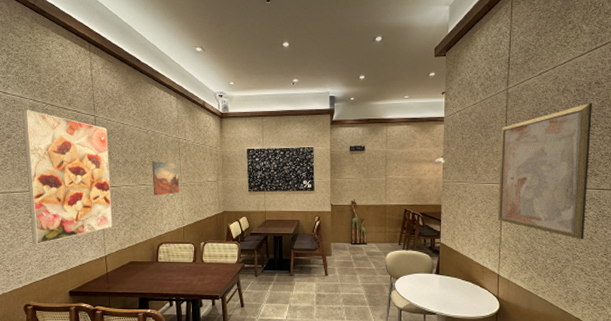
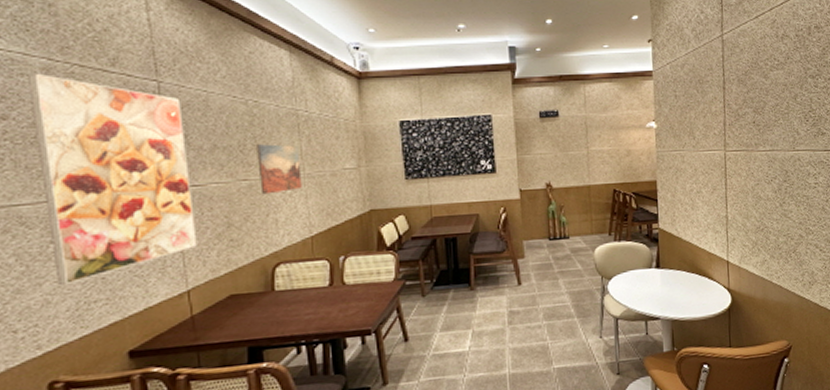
wall art: present [498,102,592,240] -> none [718,50,816,211]

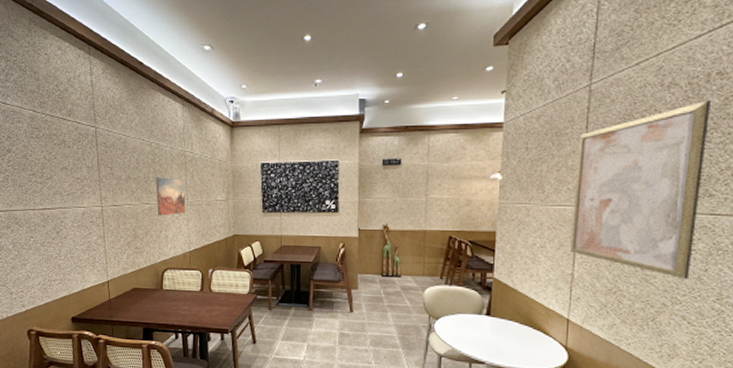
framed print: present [26,73,197,286] -> none [21,120,115,267]
wall art: none [718,50,816,211] -> present [571,100,711,280]

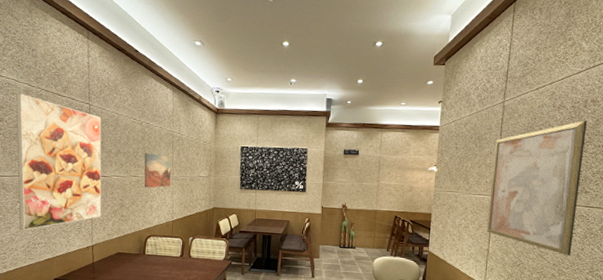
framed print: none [21,120,115,267] -> present [16,93,102,231]

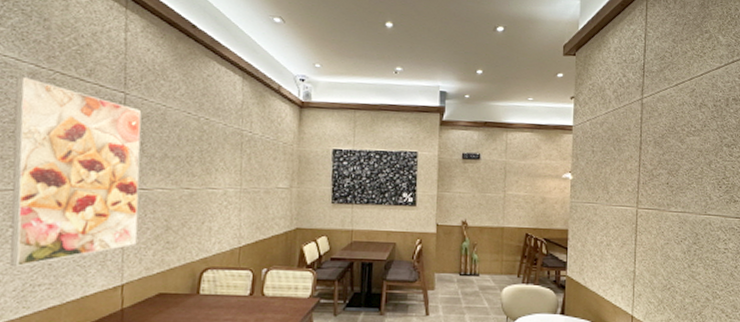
wall art: present [144,153,171,188] -> none [200,158,239,204]
wall art: present [487,120,587,256] -> none [632,120,730,276]

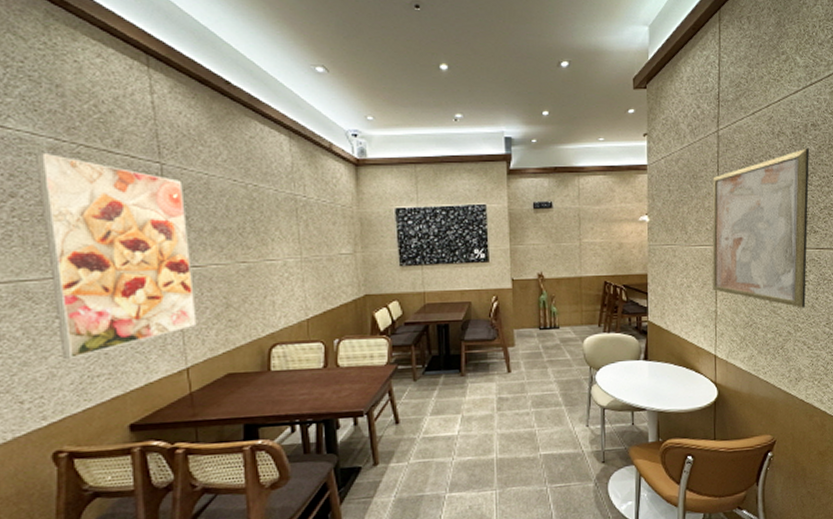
wall art: none [632,120,730,276] -> present [712,148,809,308]

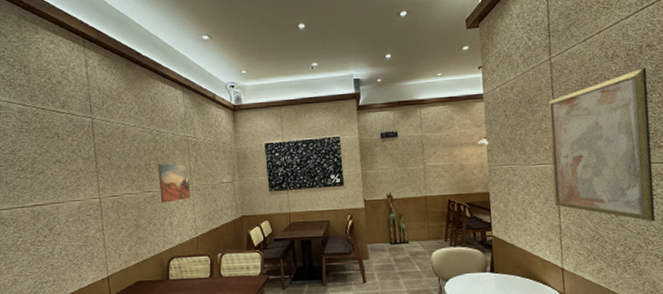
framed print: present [34,152,197,360] -> none [9,115,115,270]
wall art: none [256,228,299,277] -> present [158,163,191,203]

